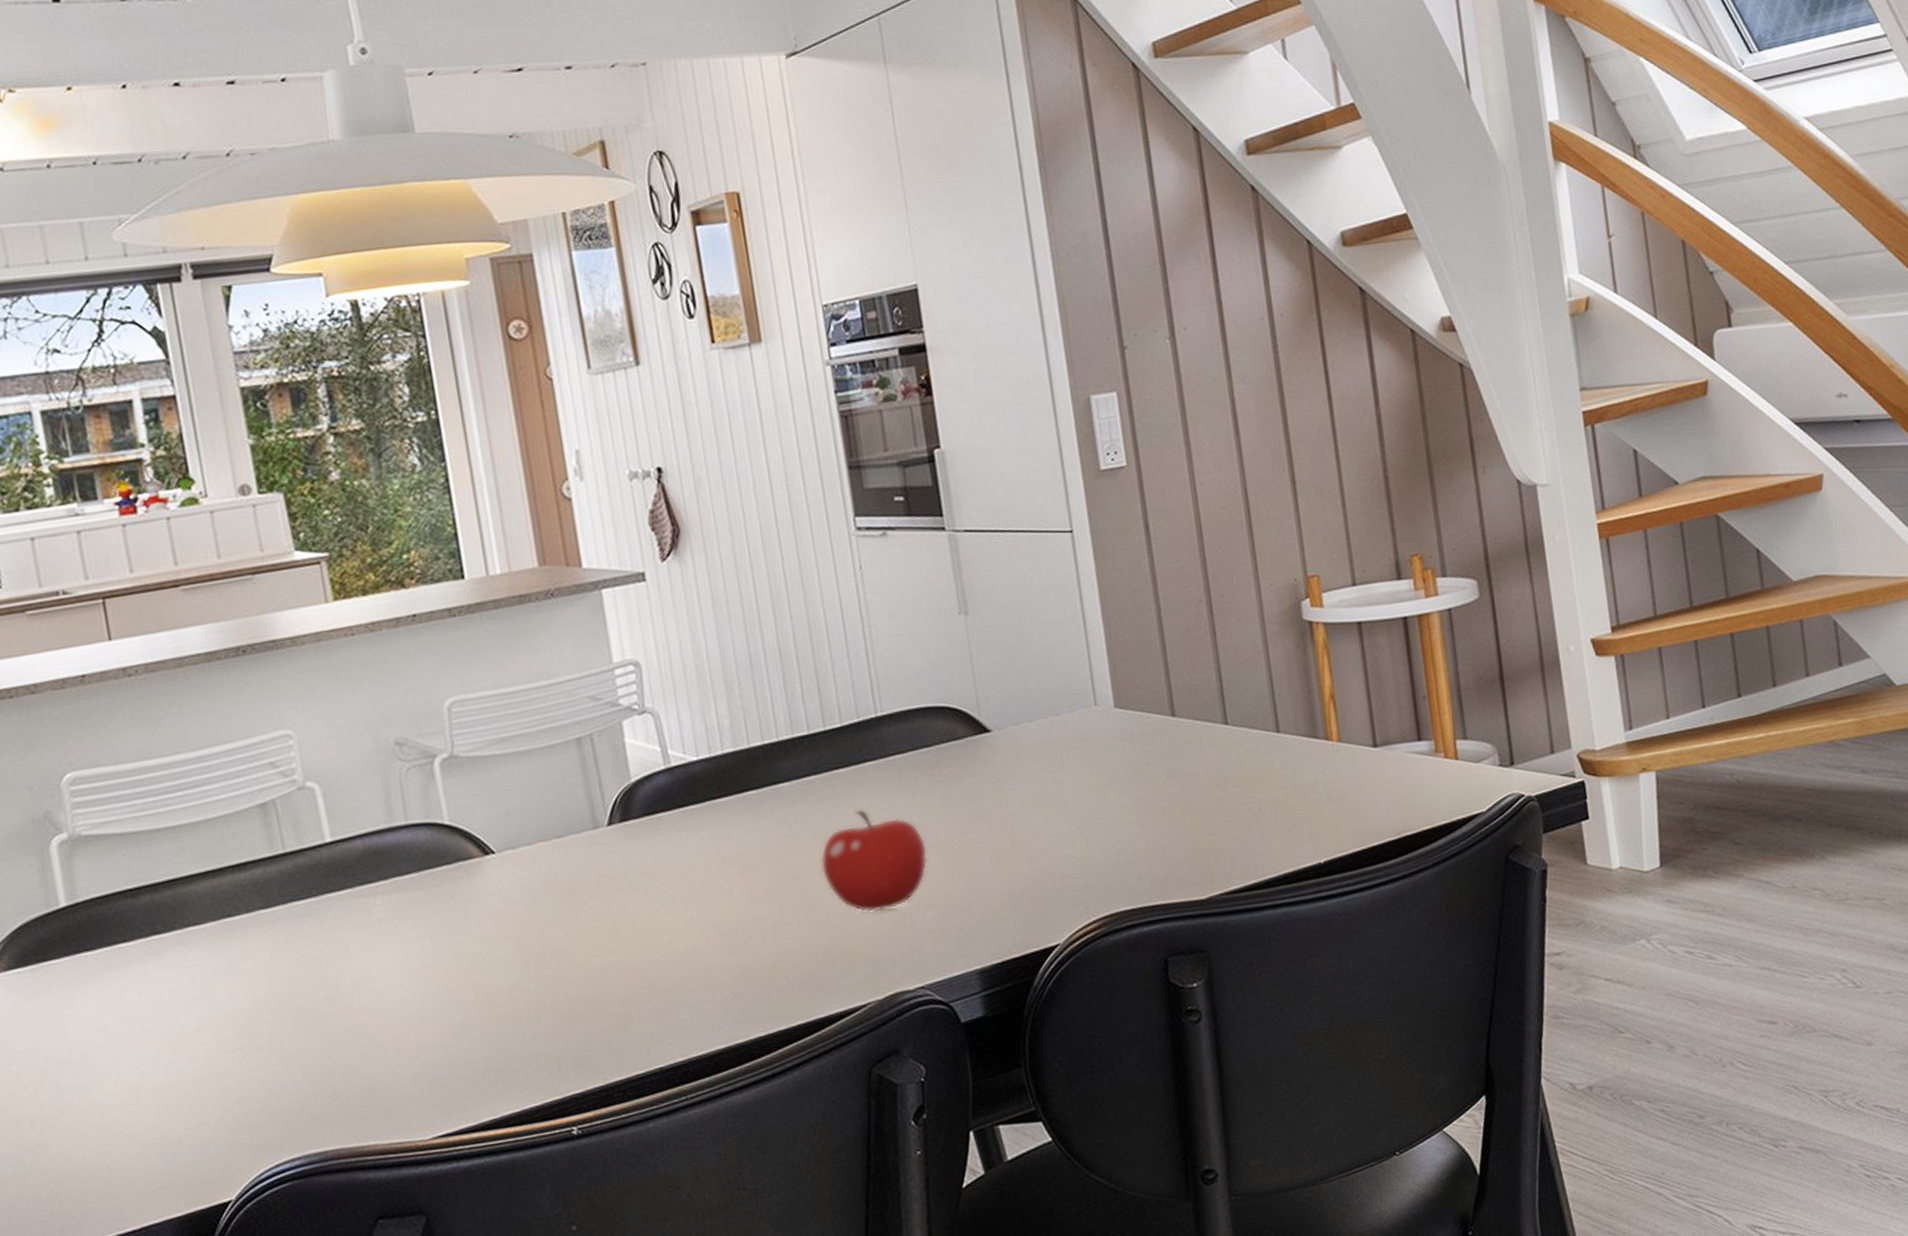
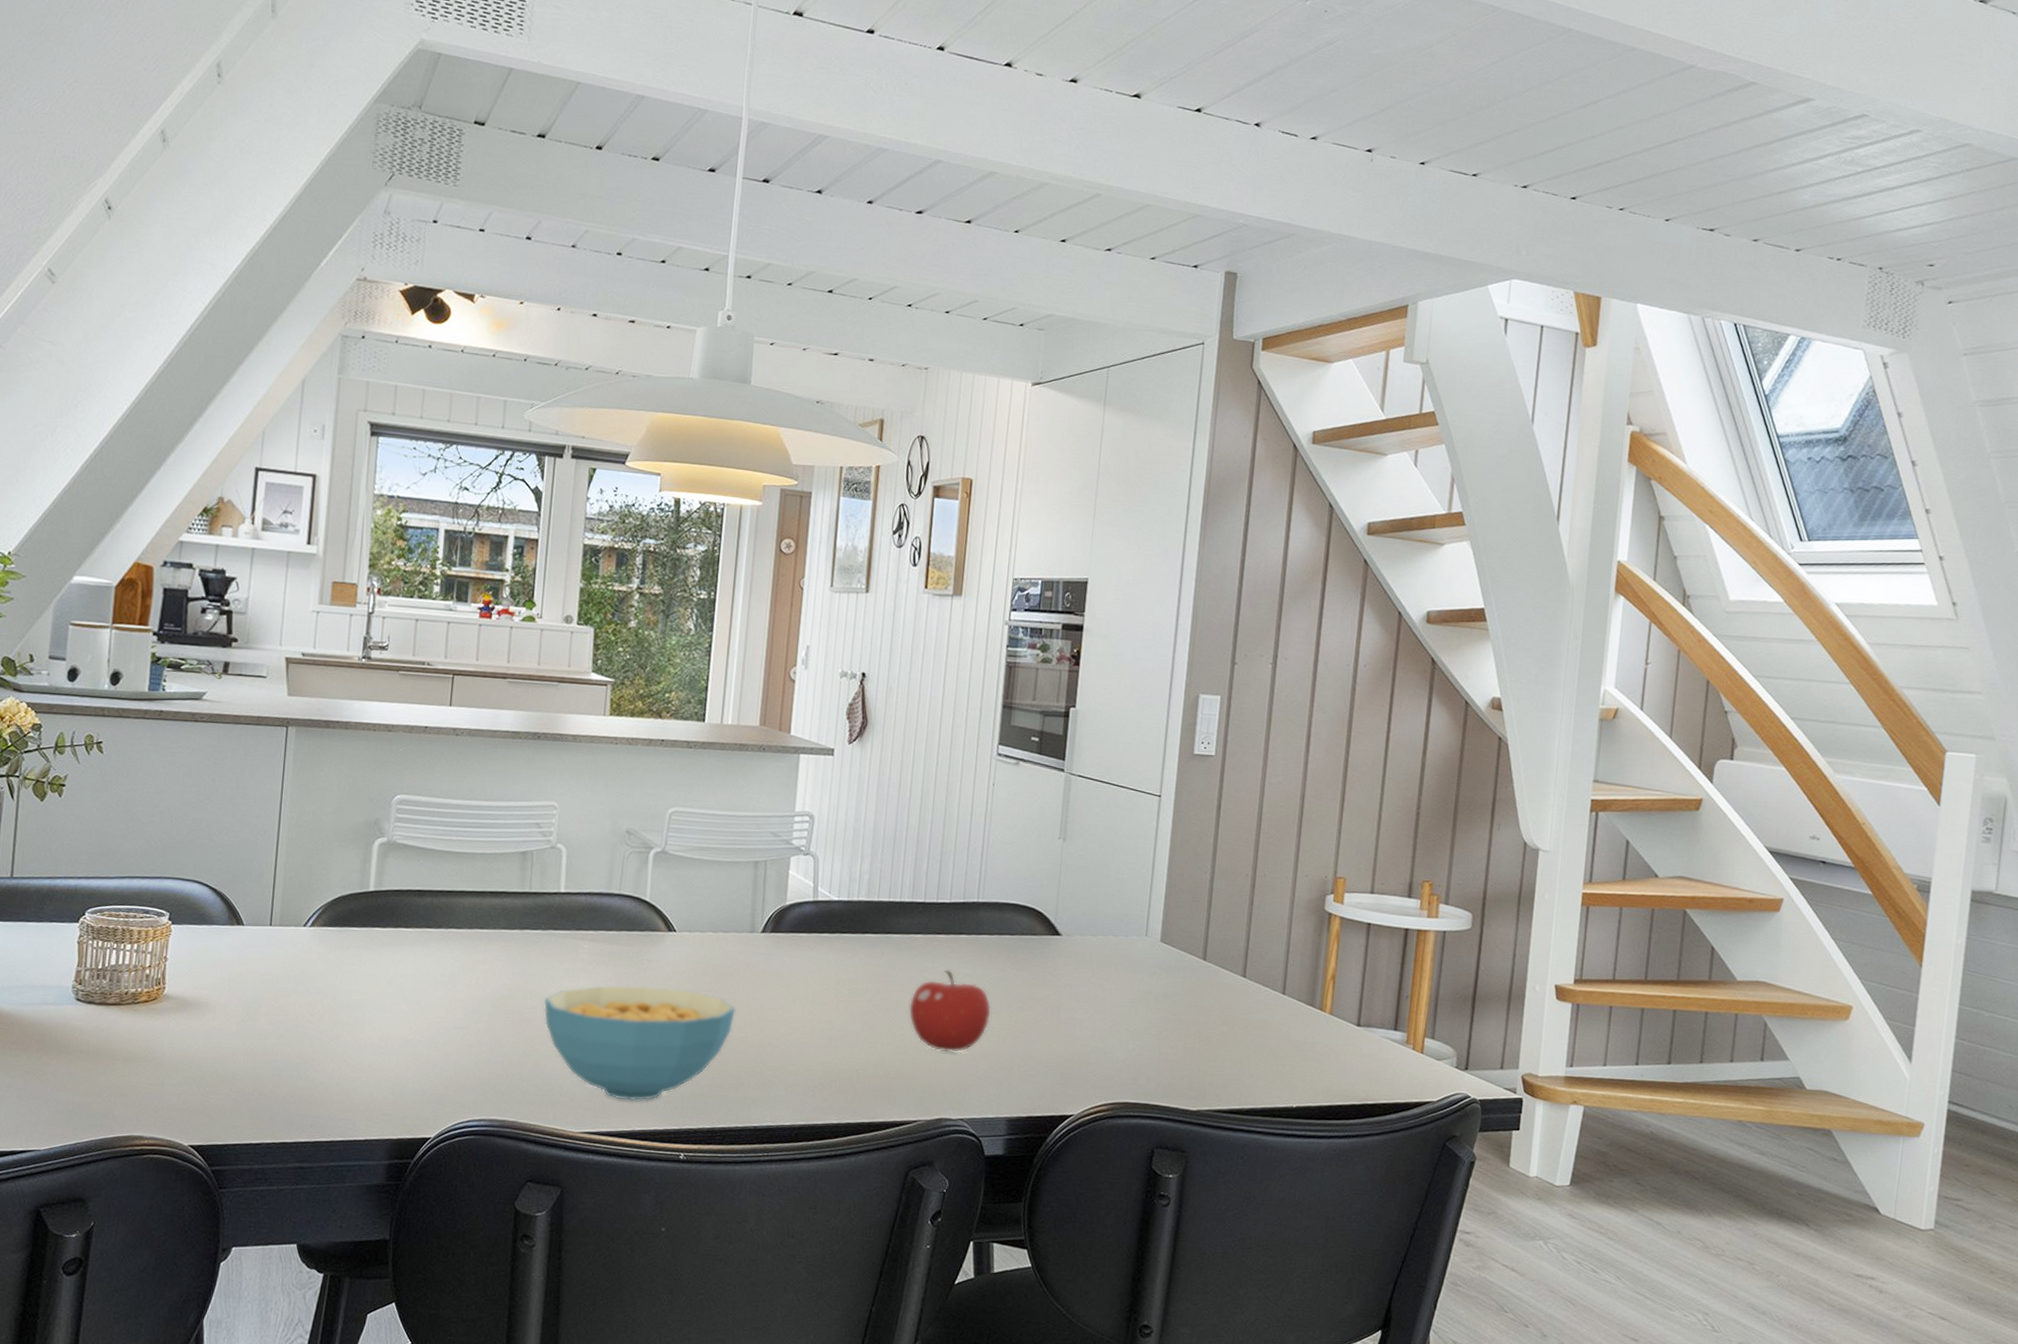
cereal bowl: none [340,919,601,1085] -> present [543,985,737,1102]

